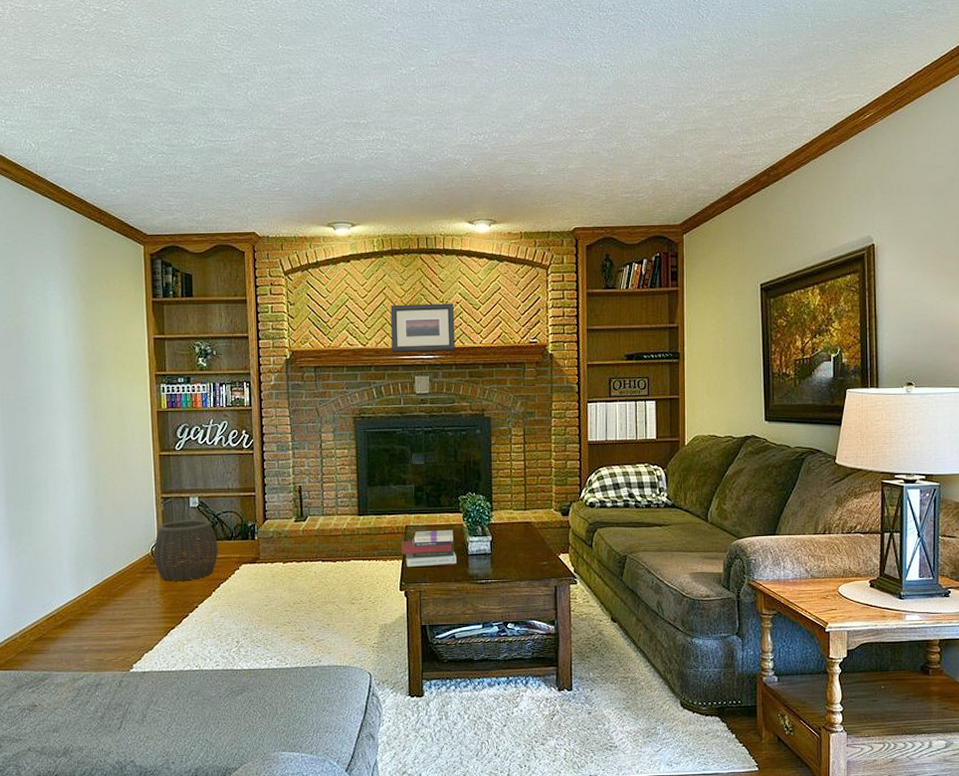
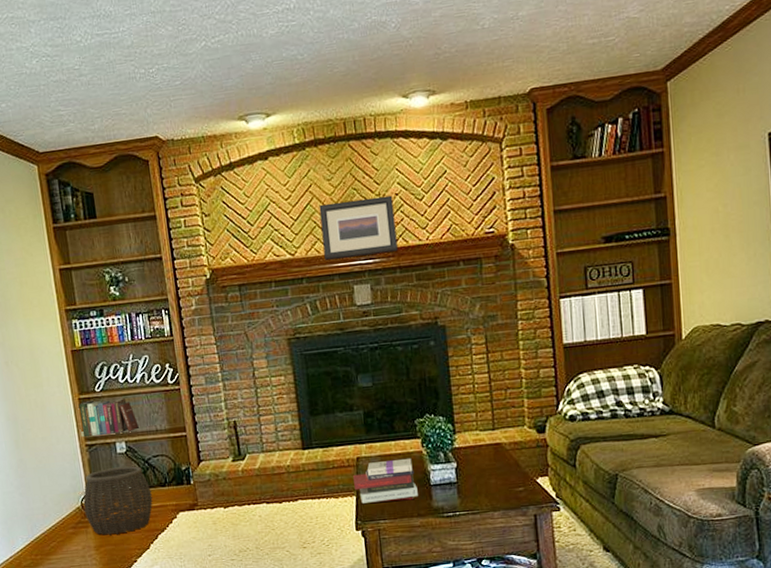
books: none [157,458,212,491] -> present [78,398,139,438]

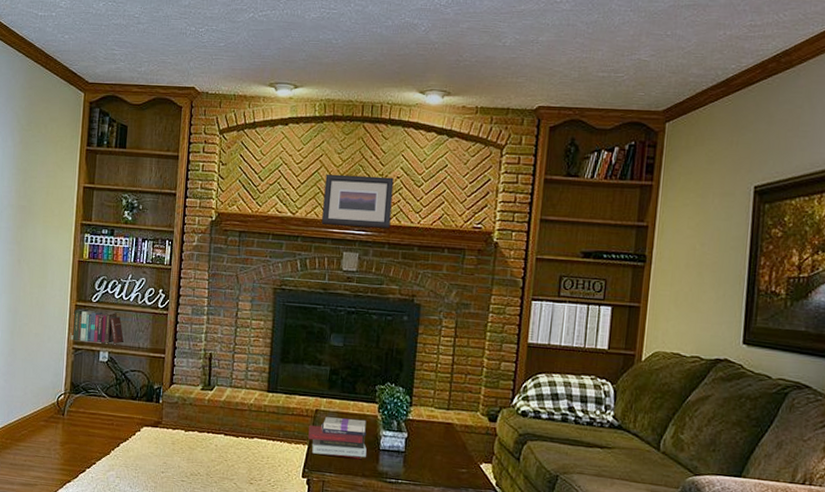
woven basket: present [82,465,153,536] -> none [58,373,123,436]

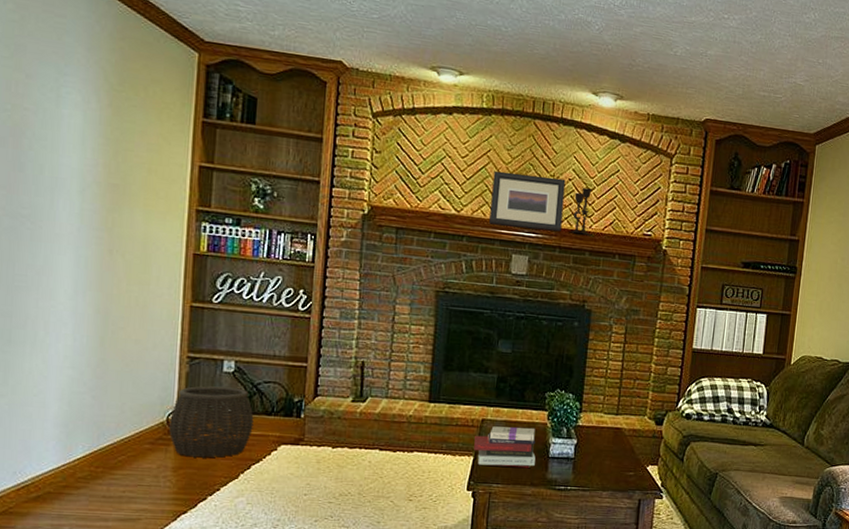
woven basket: none [58,373,123,436] -> present [168,386,254,458]
books: present [70,308,124,344] -> none [183,310,255,352]
candlestick: none [397,185,421,232] -> present [569,188,592,237]

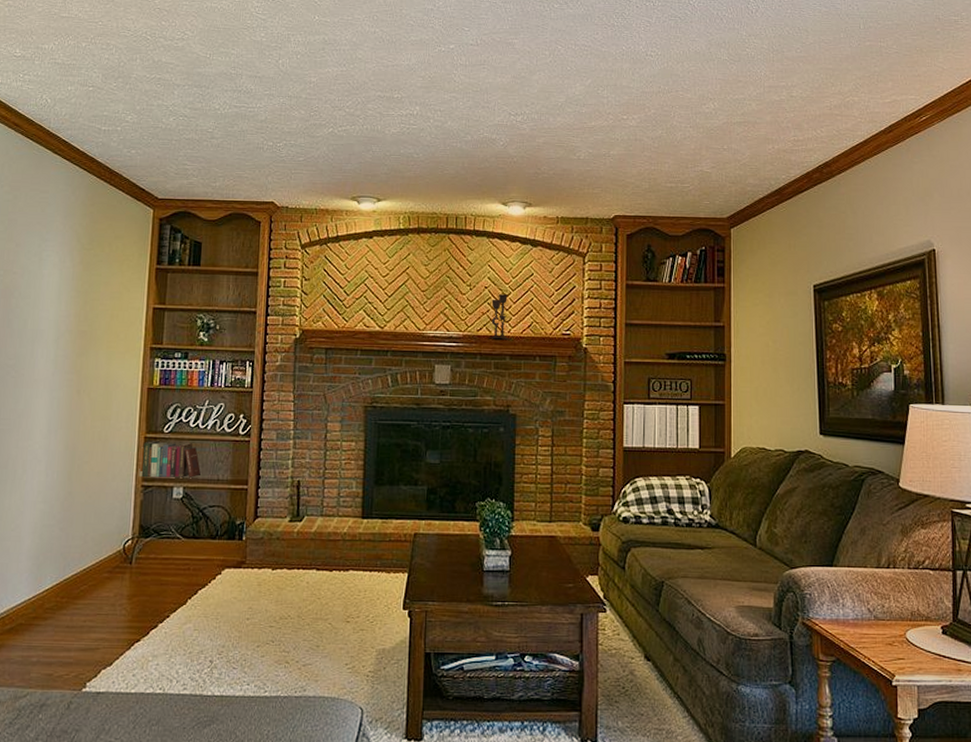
woven basket: present [168,386,254,458] -> none [124,513,200,585]
books: none [183,310,255,352] -> present [138,441,201,478]
books: present [474,426,536,469] -> none [408,540,470,584]
picture frame: present [489,170,566,232] -> none [412,286,482,339]

